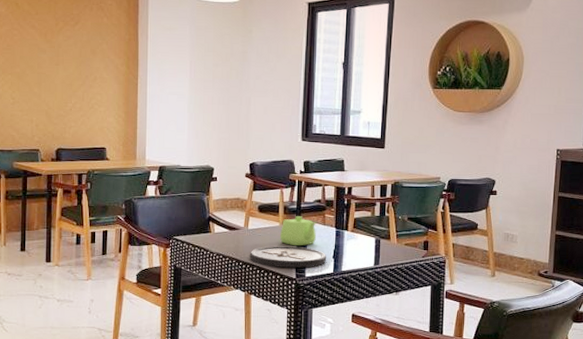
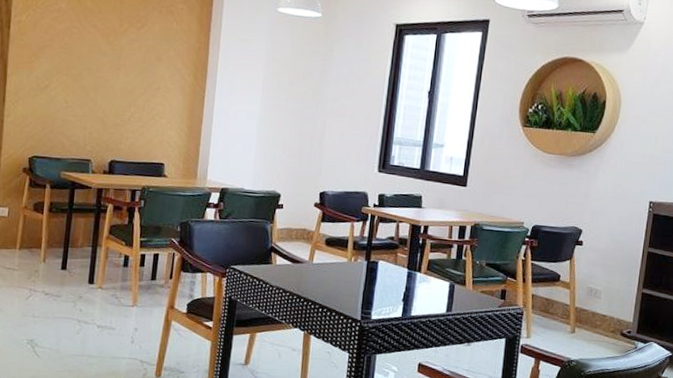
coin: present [250,246,326,268] -> none [312,283,395,310]
teapot: present [279,216,317,246] -> none [346,253,388,286]

